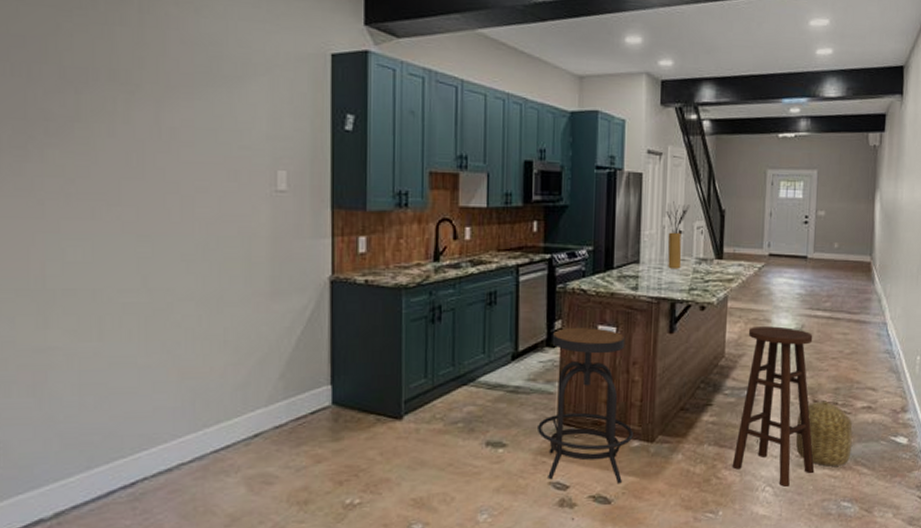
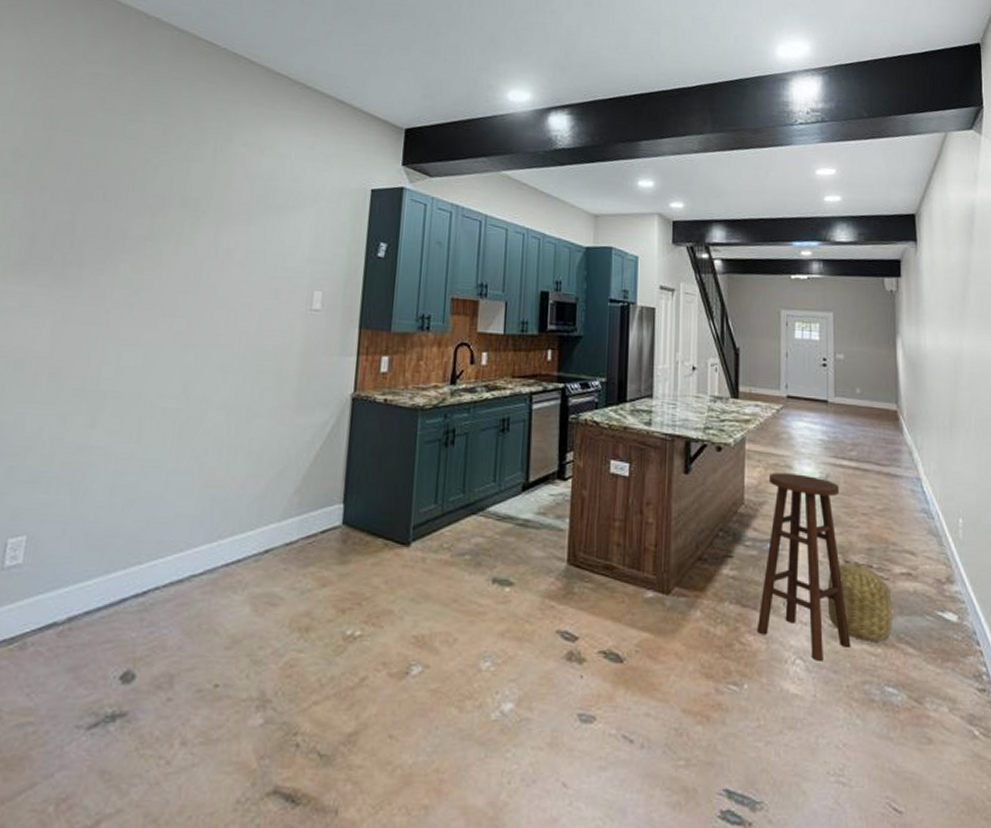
bar stool: present [538,328,633,484] -> none [546,461,647,640]
vase: present [666,201,691,269] -> none [679,337,704,406]

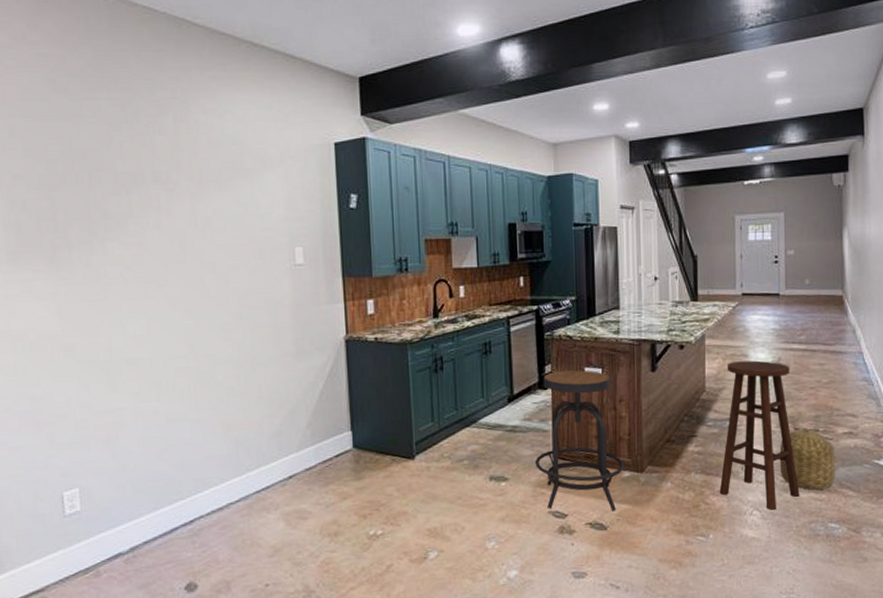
bar stool: none [546,461,647,640] -> present [535,370,624,512]

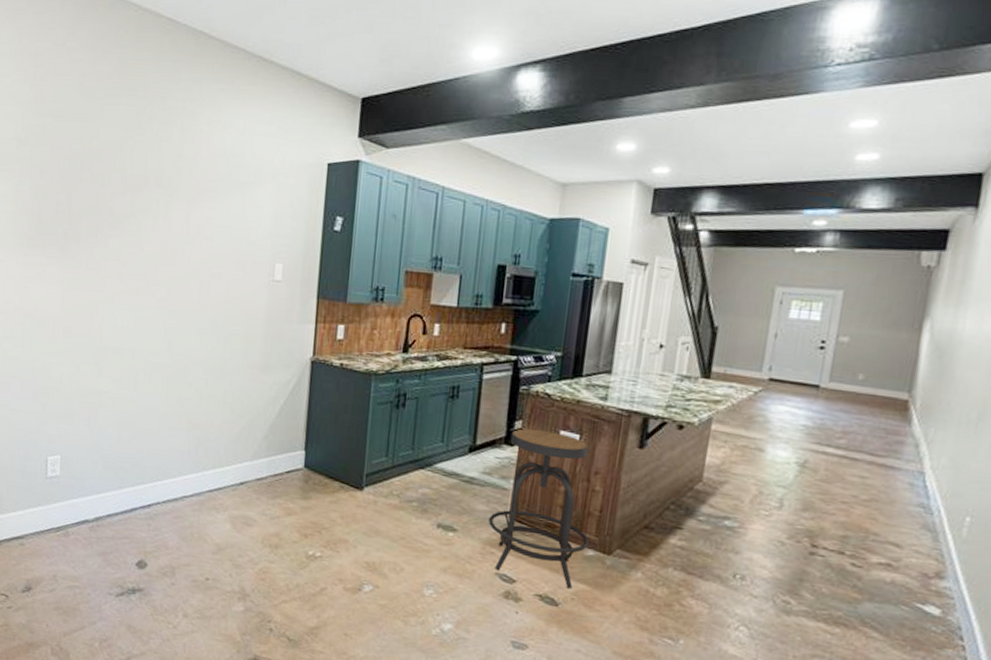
bar stool: present [719,360,800,510] -> none [700,454,819,631]
basket: present [779,428,835,490] -> none [783,547,863,623]

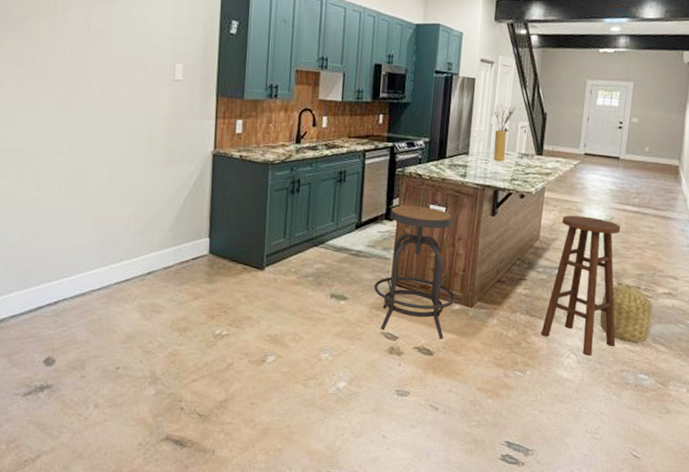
vase: none [643,314,676,384] -> present [493,104,516,162]
bar stool: none [700,454,819,631] -> present [540,215,621,356]
basket: none [783,547,863,623] -> present [600,284,653,342]

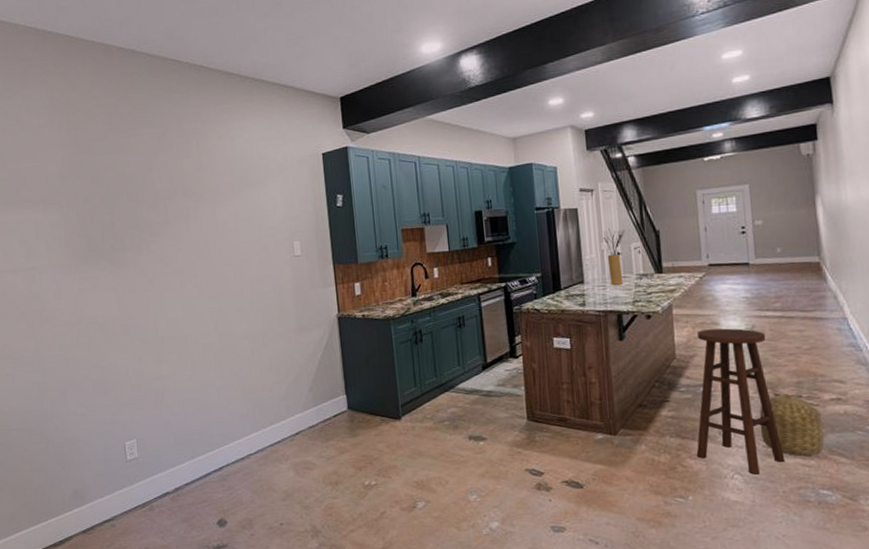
bar stool: present [374,205,455,339] -> none [510,340,597,471]

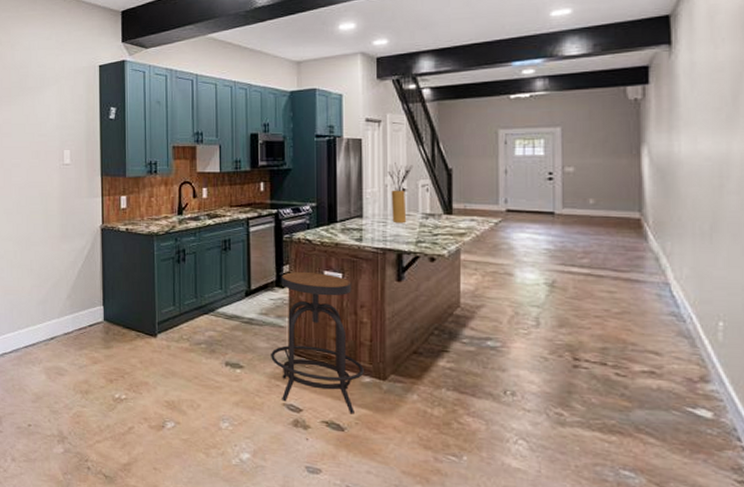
bar stool: none [510,340,597,471] -> present [271,272,364,414]
bar stool: present [696,328,785,475] -> none [475,279,581,443]
basket: present [760,394,824,456] -> none [553,360,630,431]

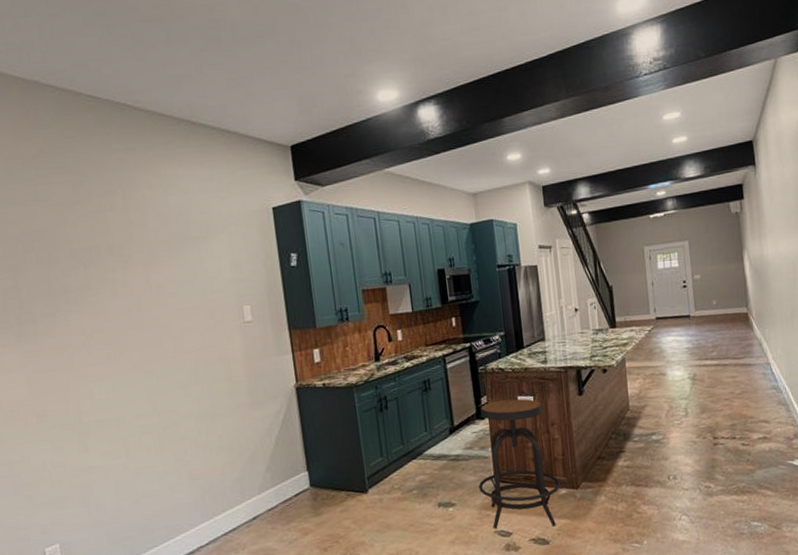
vase: present [388,163,414,224] -> none [561,285,582,342]

